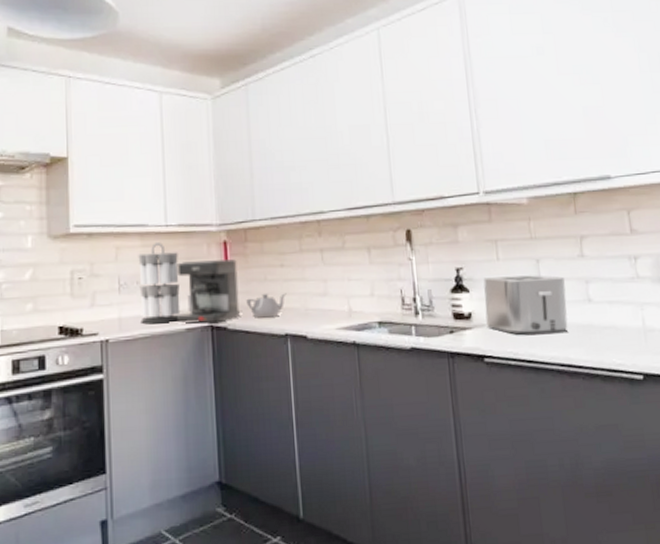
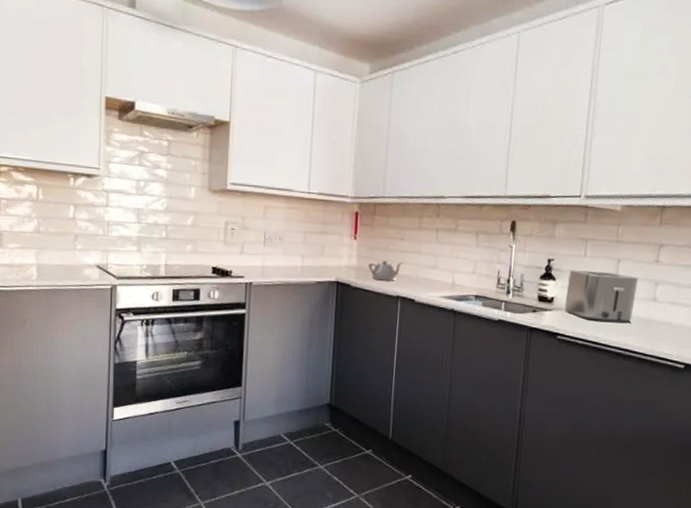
spice rack: present [138,243,181,325] -> none [280,206,316,276]
coffee maker: present [176,259,240,324] -> none [309,225,365,280]

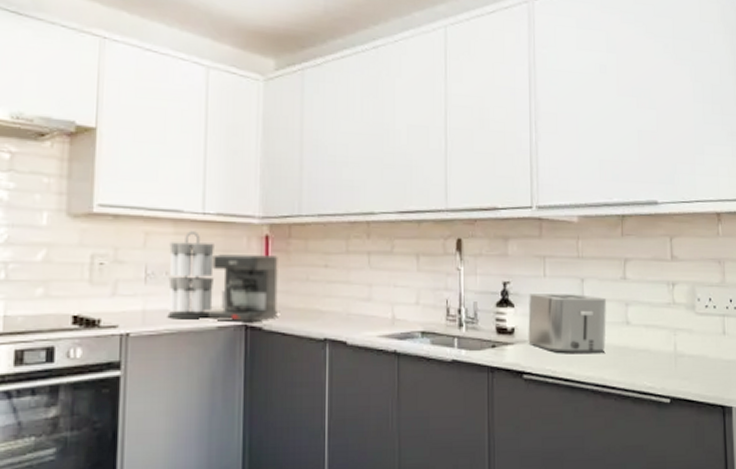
spice rack: none [280,206,316,276] -> present [167,231,214,320]
coffee maker: none [309,225,365,280] -> present [207,254,278,323]
teapot: present [368,261,403,281] -> none [285,295,329,320]

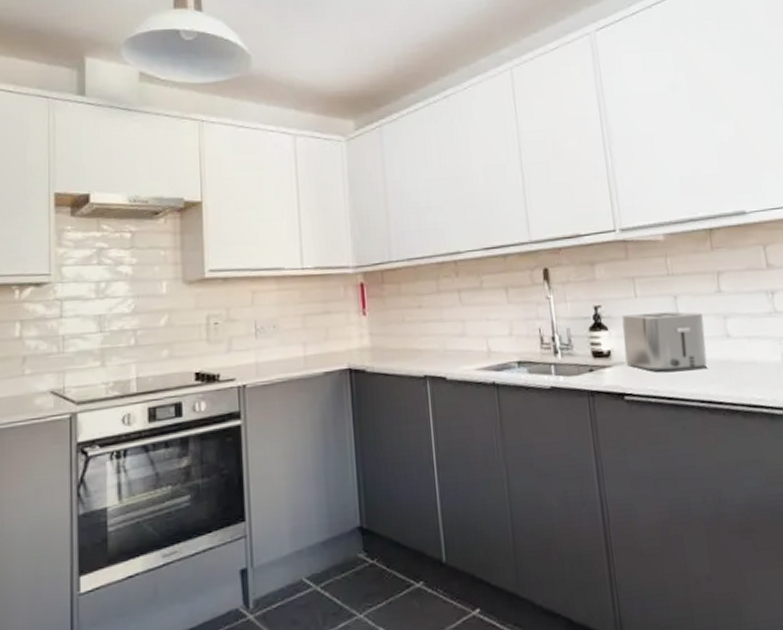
spice rack: present [167,231,214,320] -> none [274,286,318,369]
coffee maker: present [207,254,278,323] -> none [314,301,378,367]

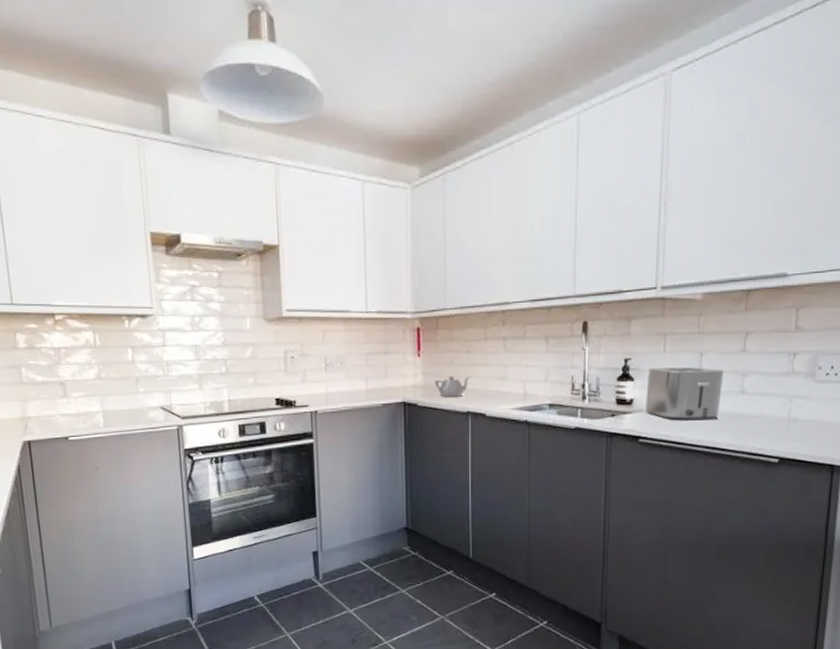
teapot: none [384,334,425,360] -> present [435,376,470,397]

